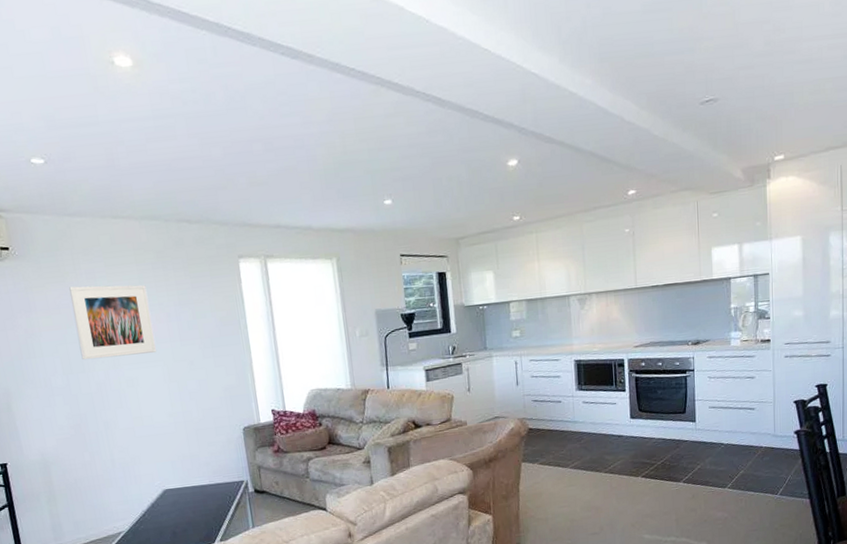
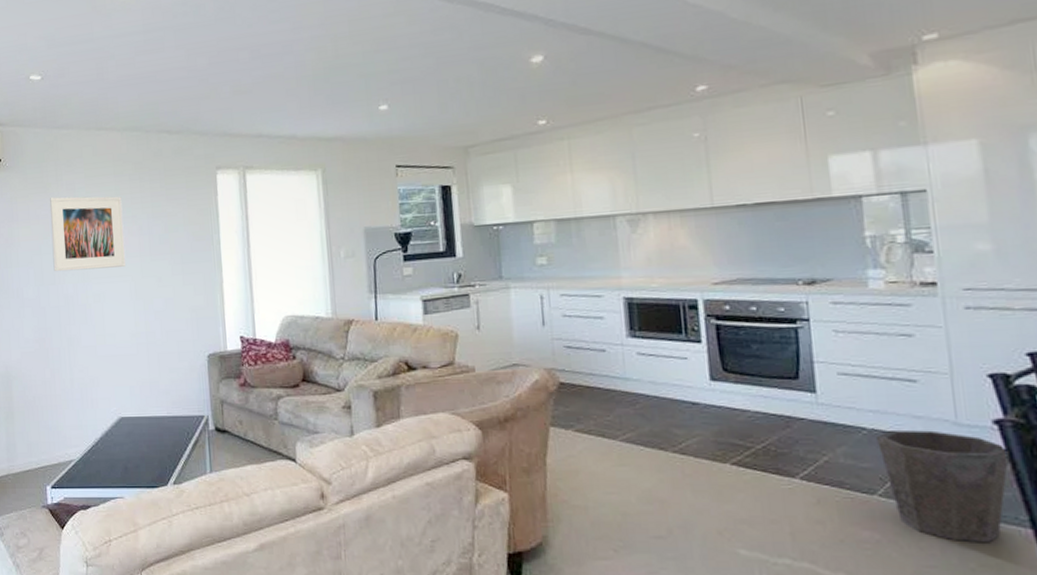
waste bin: none [729,441,801,512] -> present [877,429,1010,542]

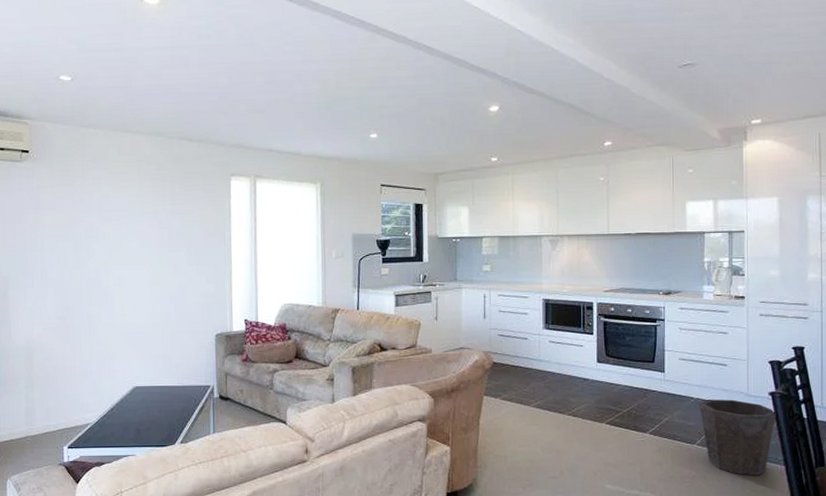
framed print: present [50,196,127,272] -> none [76,189,146,257]

